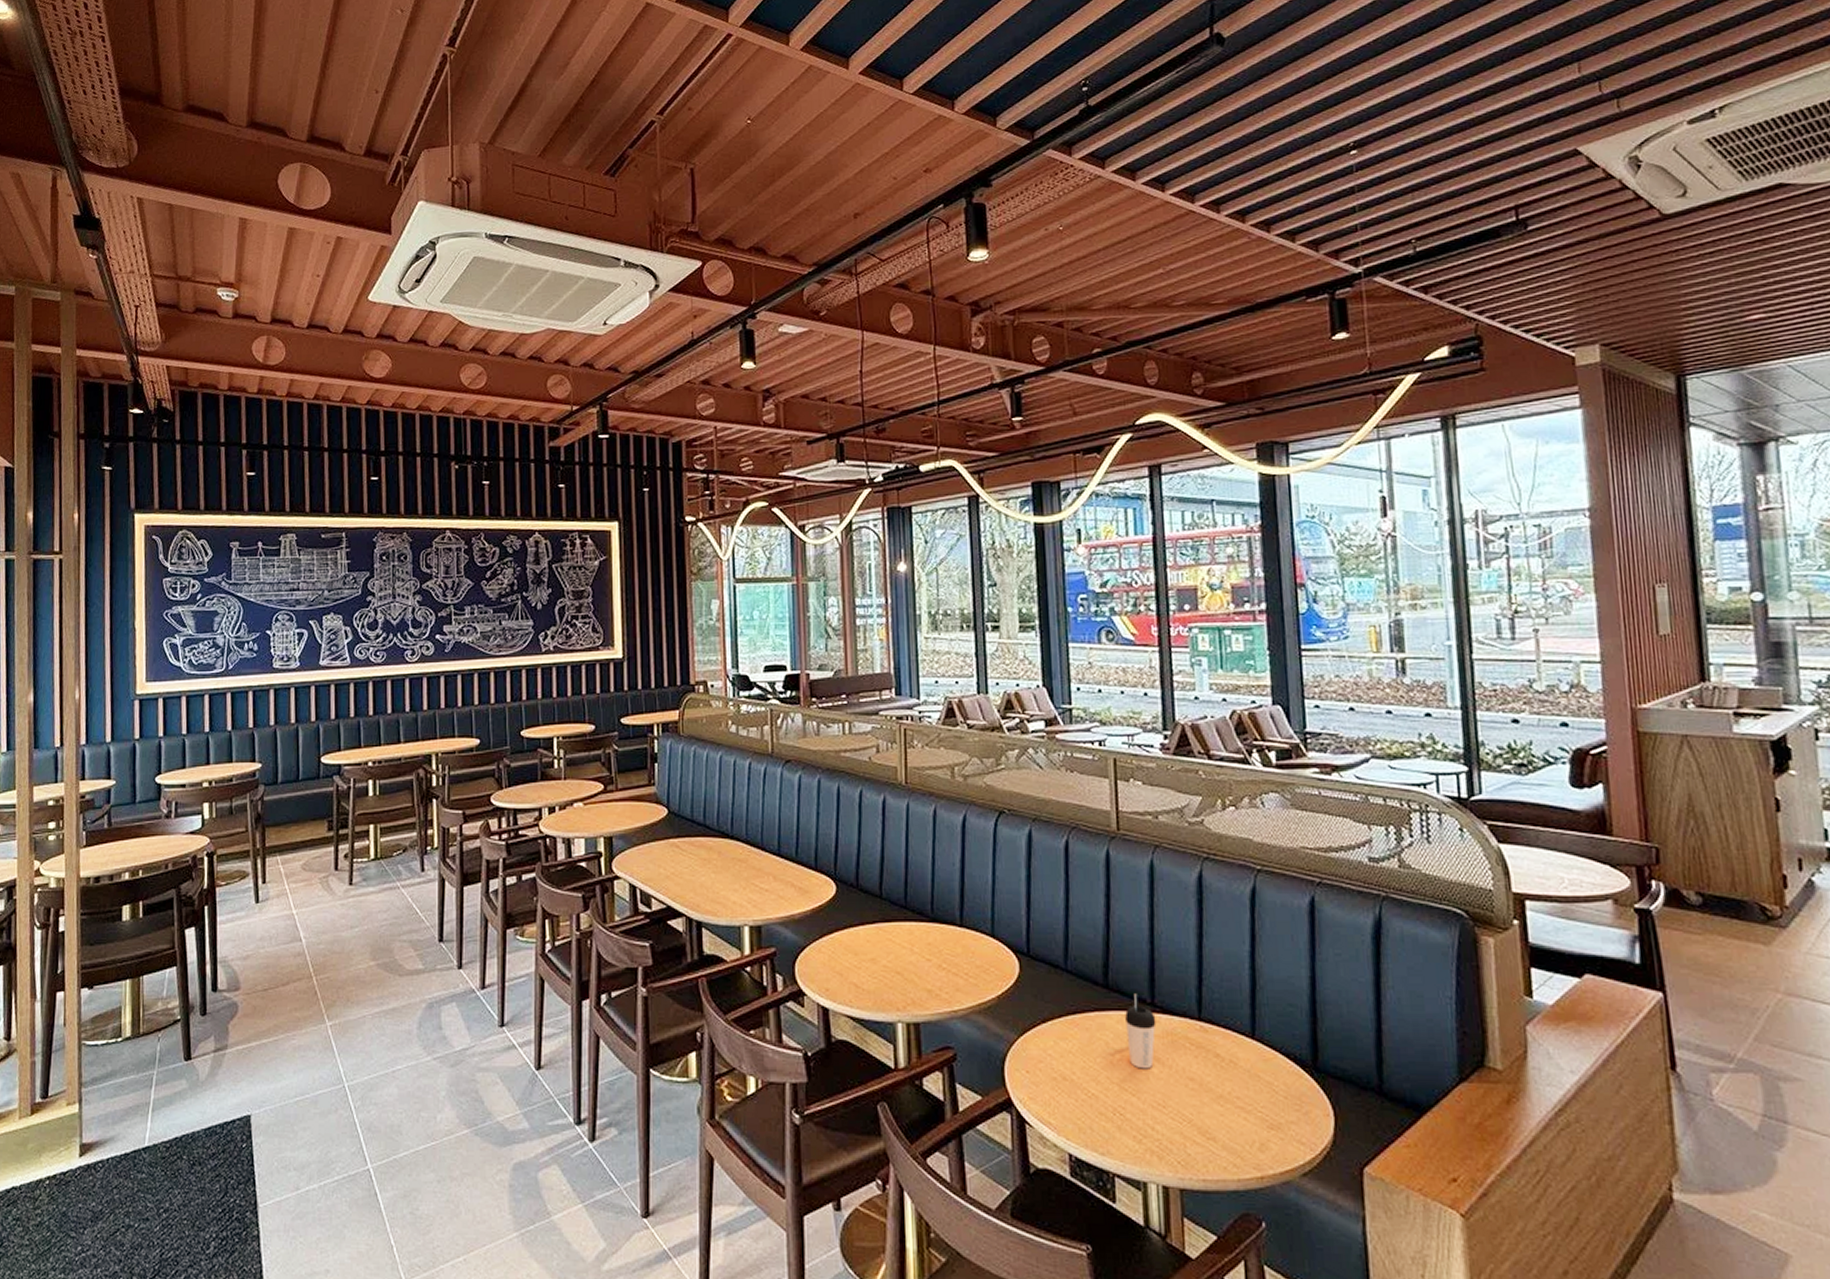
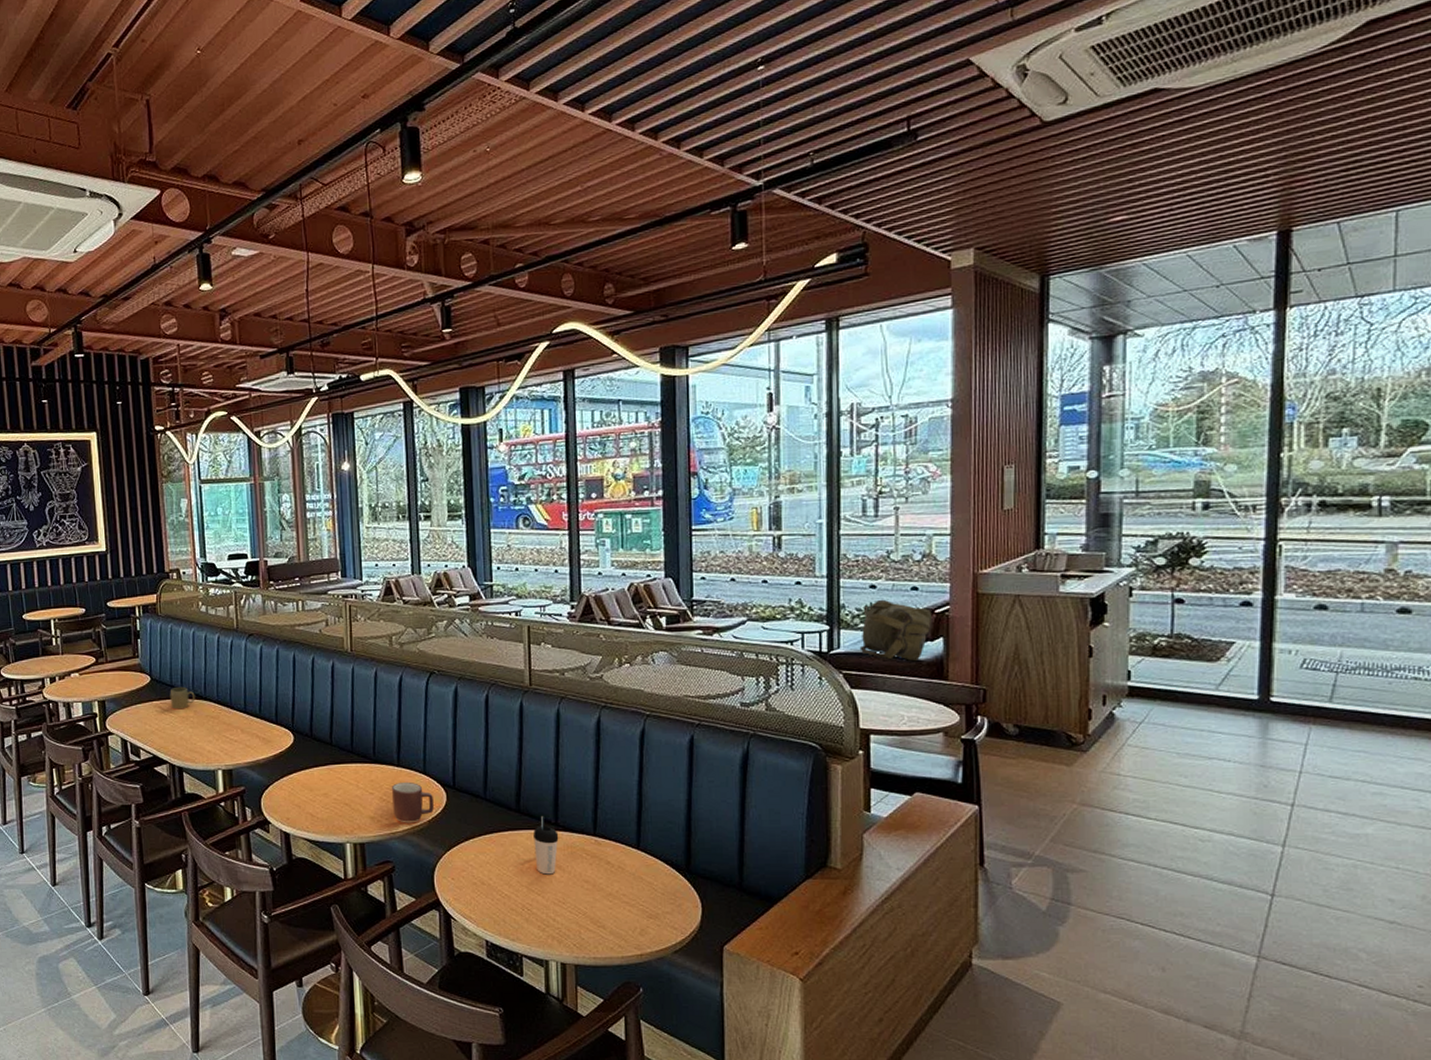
mug: none [690,822,720,850] -> present [170,686,195,710]
mug: none [952,946,1004,999] -> present [391,781,434,823]
backpack: none [1505,736,1588,814] -> present [859,599,932,663]

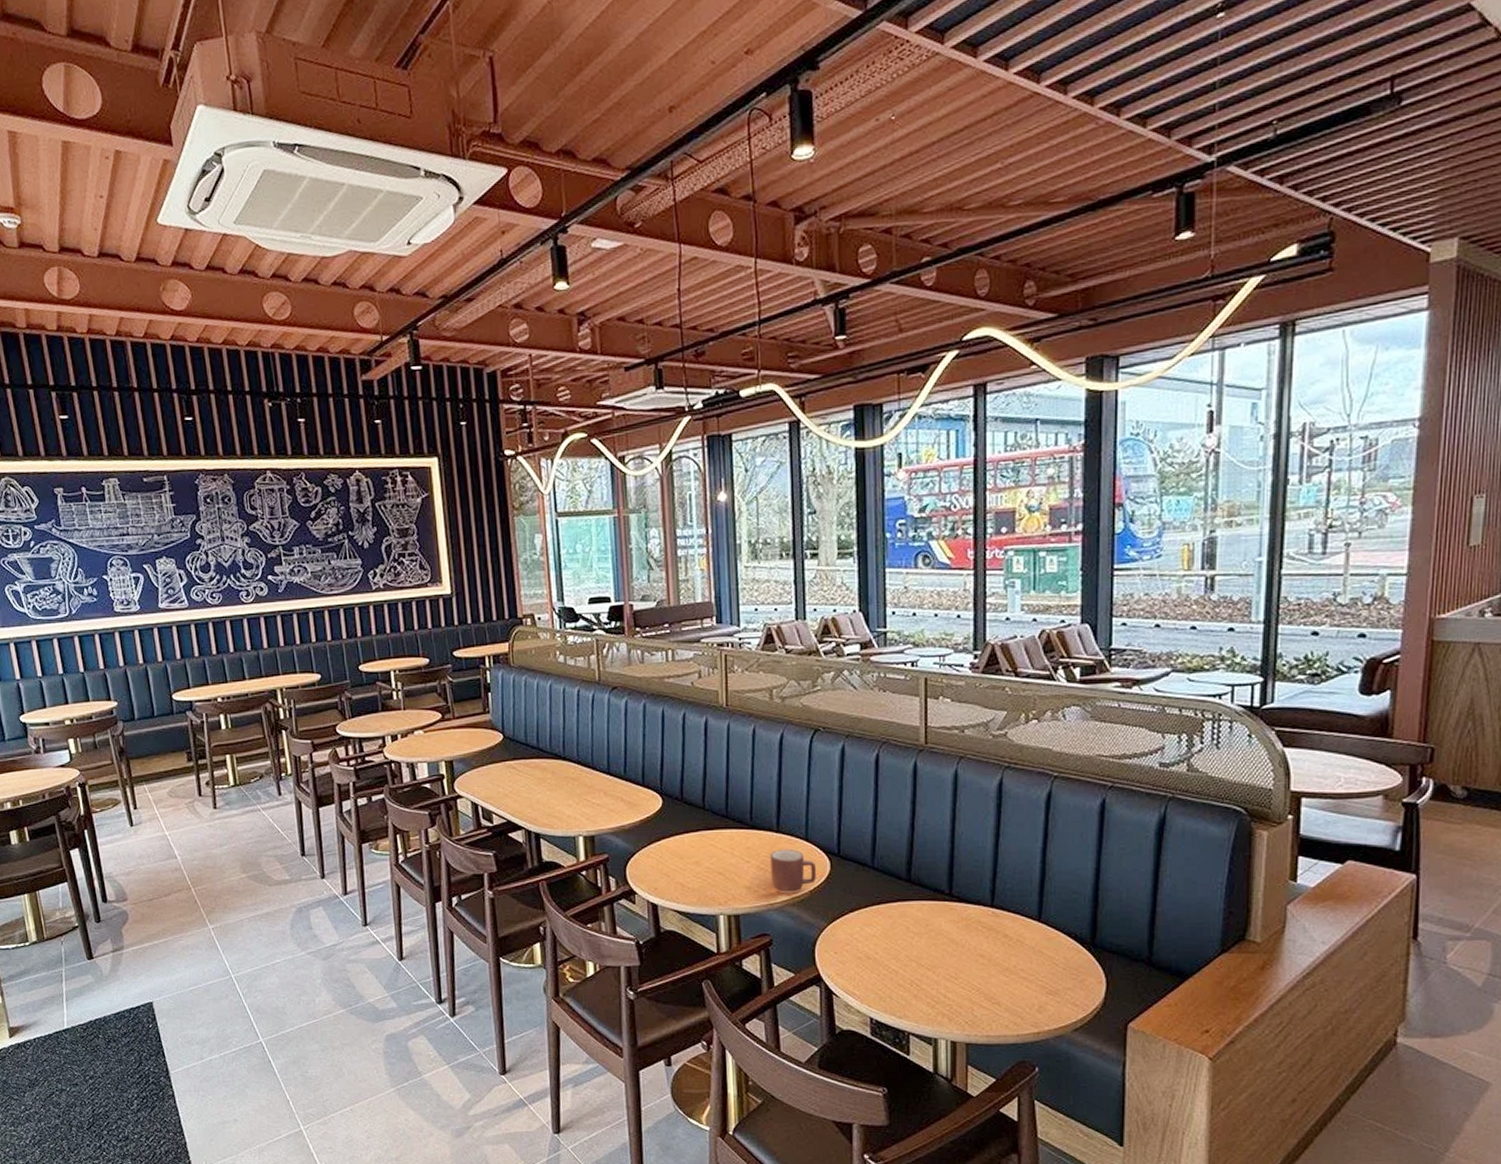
mug: present [170,686,195,710] -> none [524,745,553,771]
beverage cup: present [533,816,559,875] -> none [925,886,953,948]
backpack: present [859,599,932,663] -> none [1296,647,1379,719]

